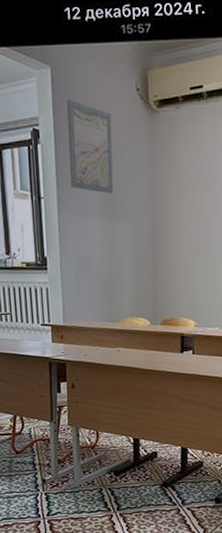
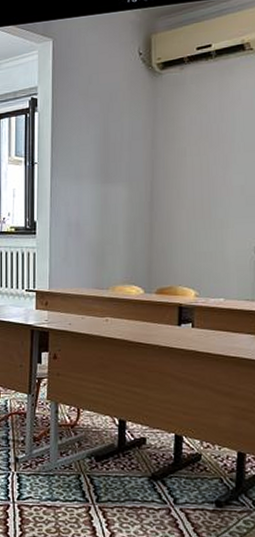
wall art: present [66,100,114,194] -> none [65,68,111,157]

